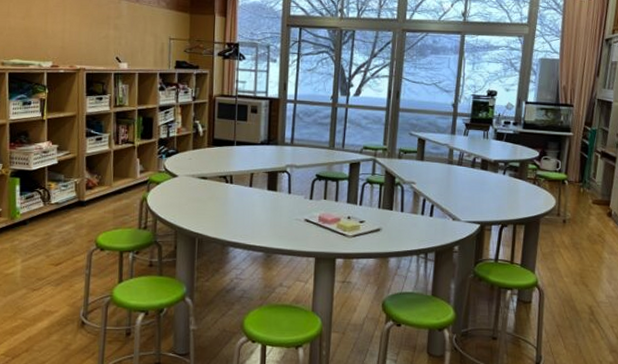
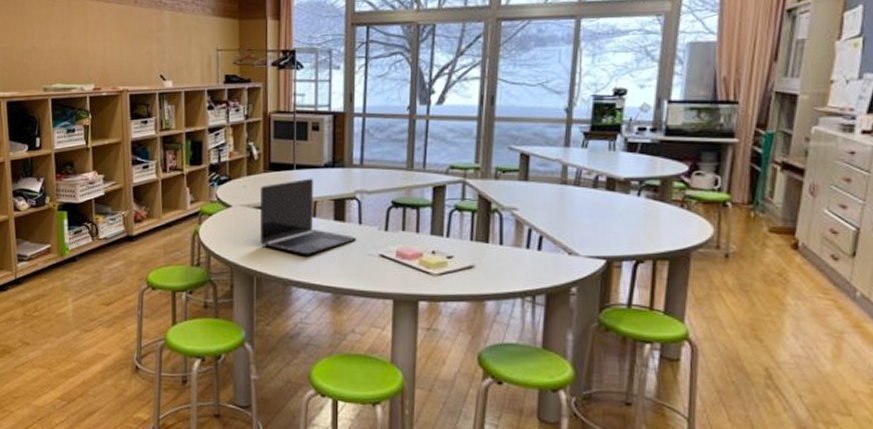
laptop: none [203,153,287,220] -> present [260,178,357,255]

